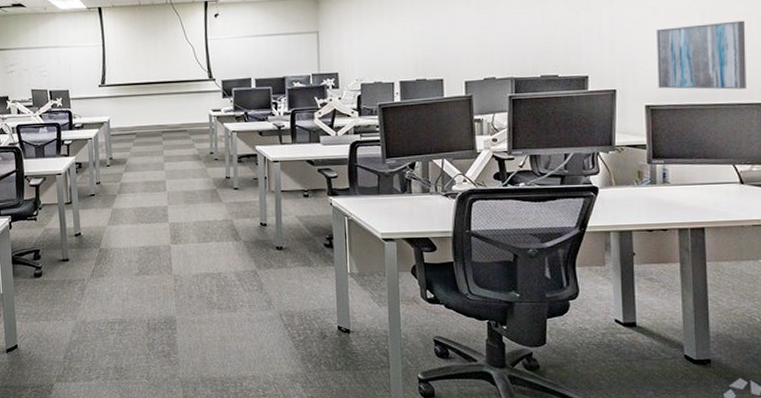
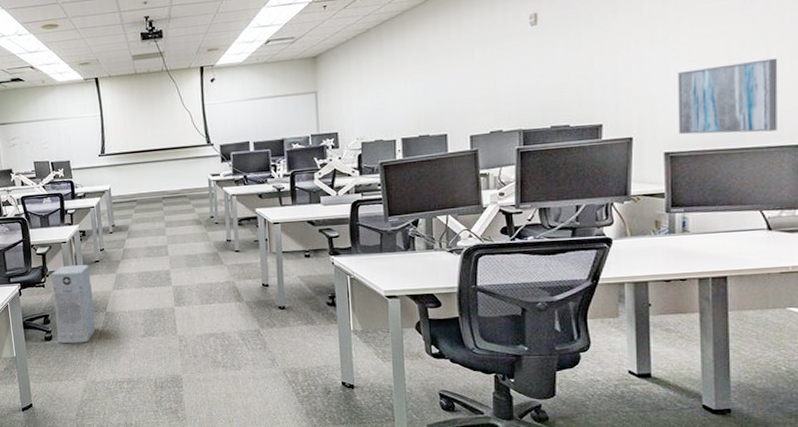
air purifier: none [45,197,89,281] -> present [52,264,96,344]

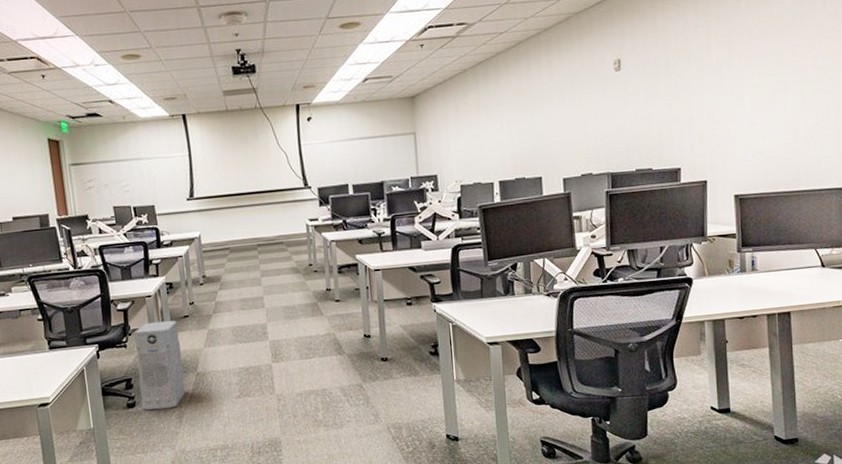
wall art: present [678,58,778,135] -> none [743,107,826,178]

